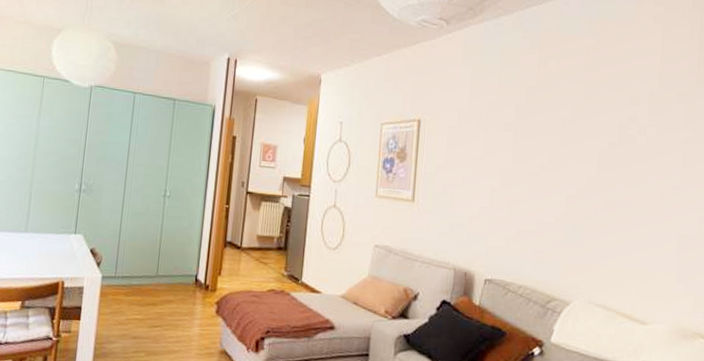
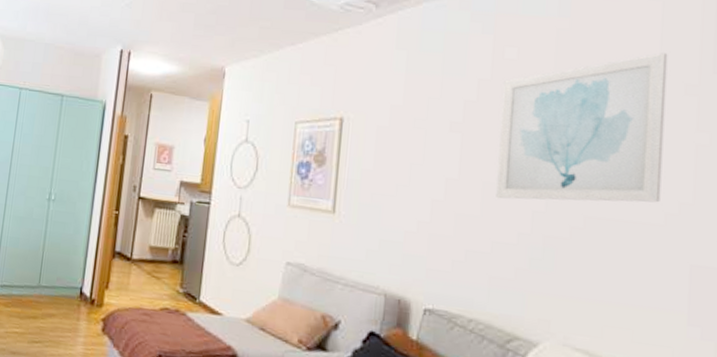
wall art: none [540,67,666,187] -> present [496,53,668,203]

